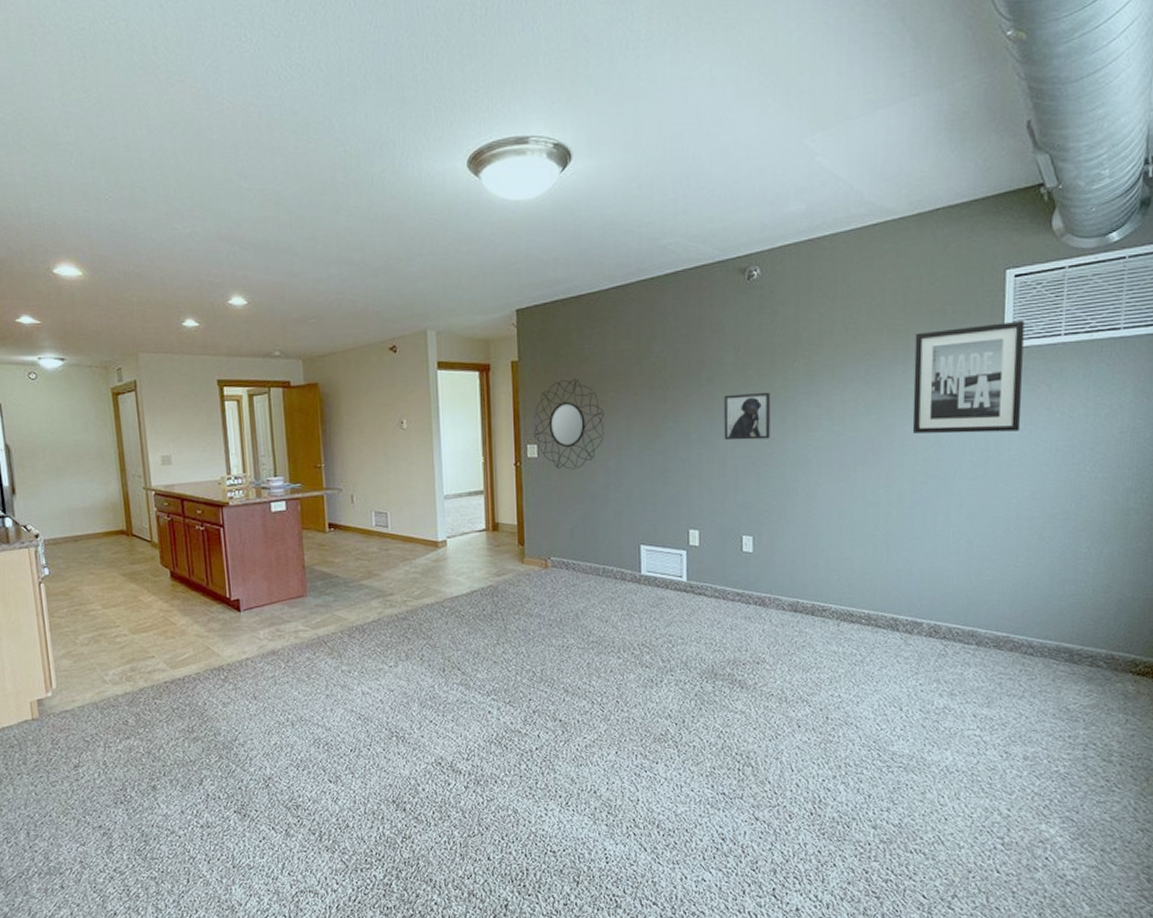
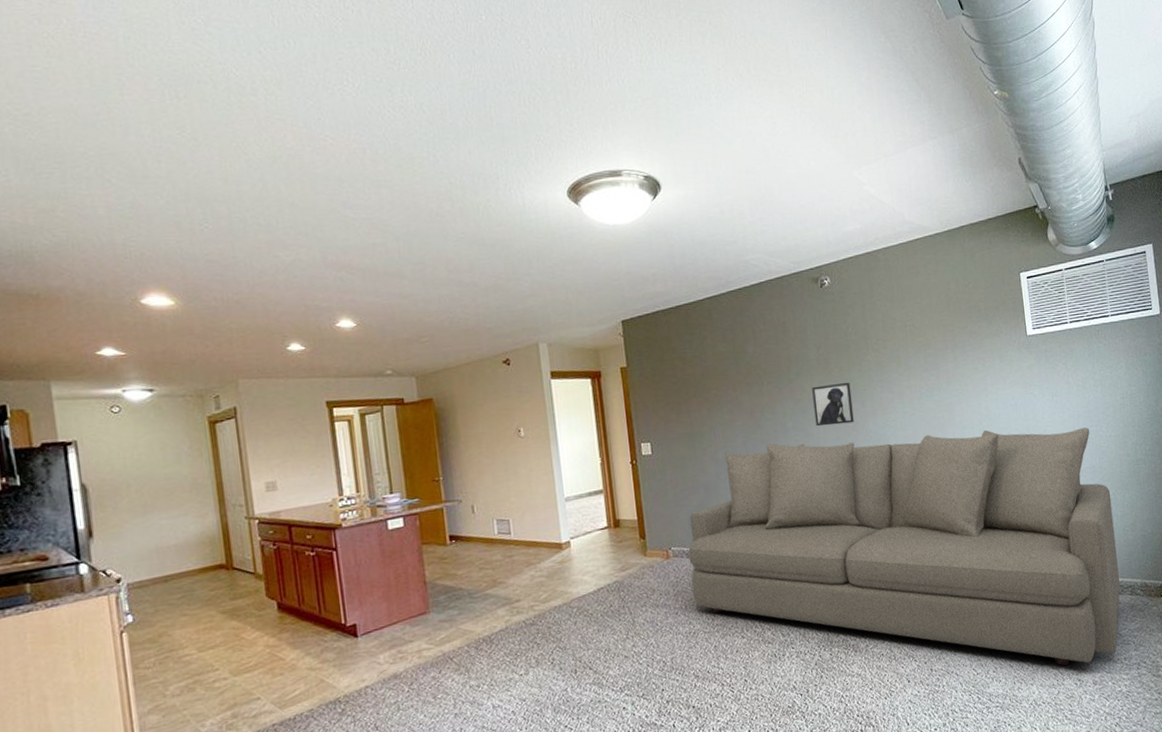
home mirror: present [533,378,605,470] -> none [645,380,711,464]
sofa: none [568,456,1084,736] -> present [688,427,1120,666]
wall art: present [912,320,1025,434] -> none [959,312,1049,410]

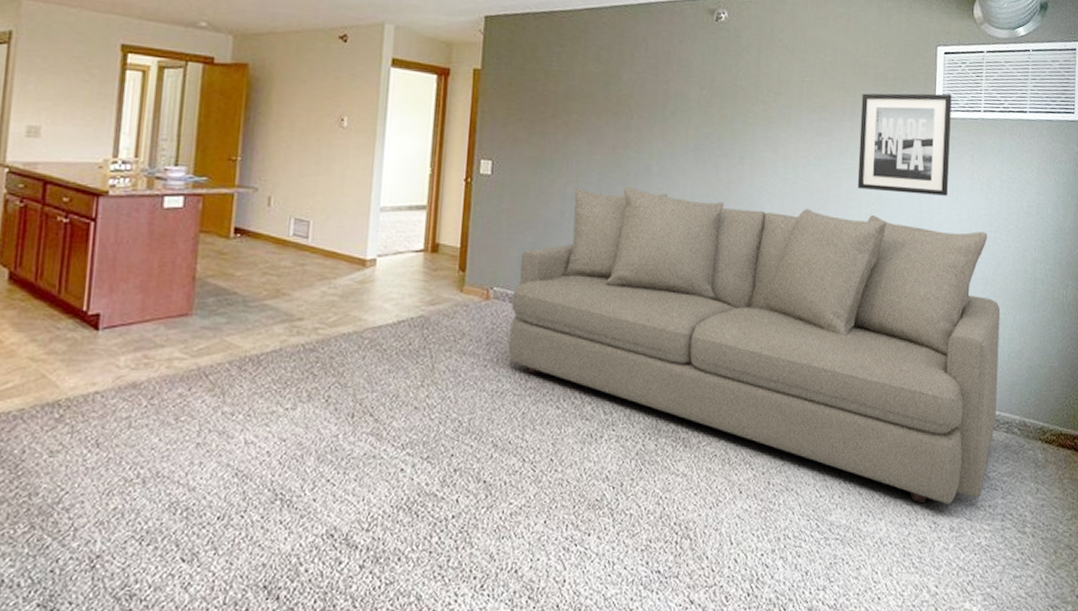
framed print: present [812,382,854,427] -> none [684,130,731,180]
wall art: none [959,312,1049,410] -> present [857,93,952,196]

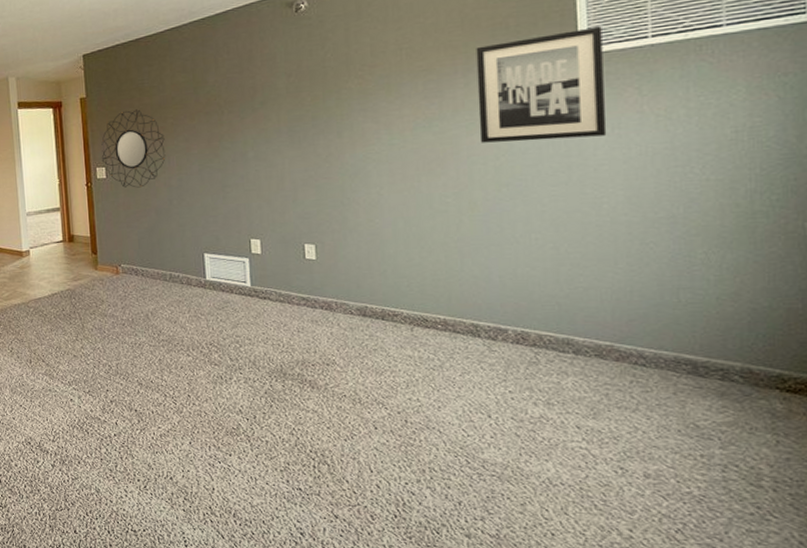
home mirror: none [488,94,567,192] -> present [101,109,166,188]
sofa: present [508,187,1001,505] -> none [137,167,703,451]

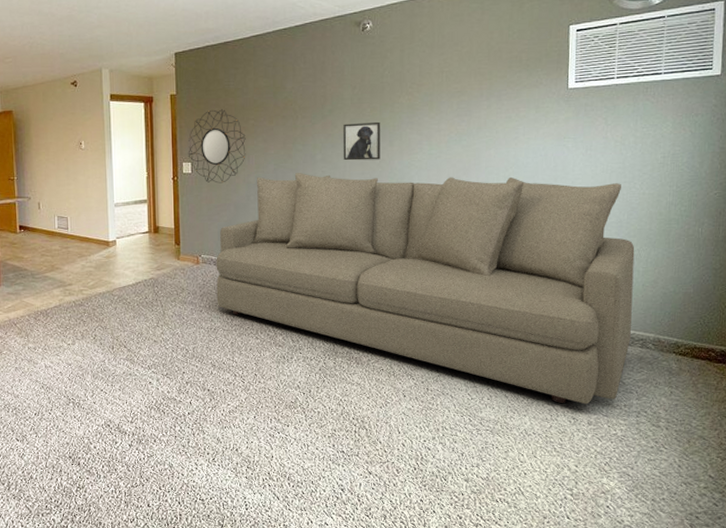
sofa: none [137,167,703,451] -> present [216,173,635,405]
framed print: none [278,111,327,157] -> present [343,121,381,161]
wall art: present [476,26,607,143] -> none [495,66,585,157]

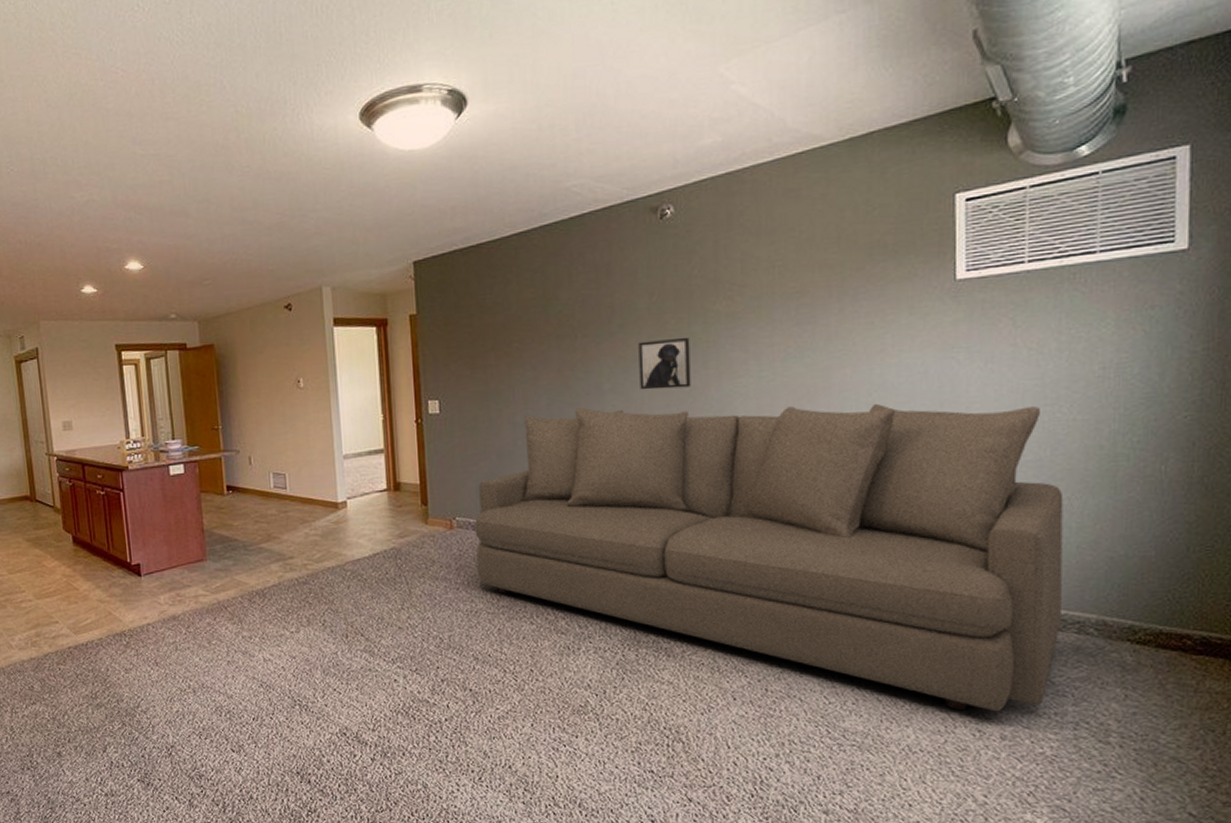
home mirror: present [188,109,246,184] -> none [434,330,510,426]

